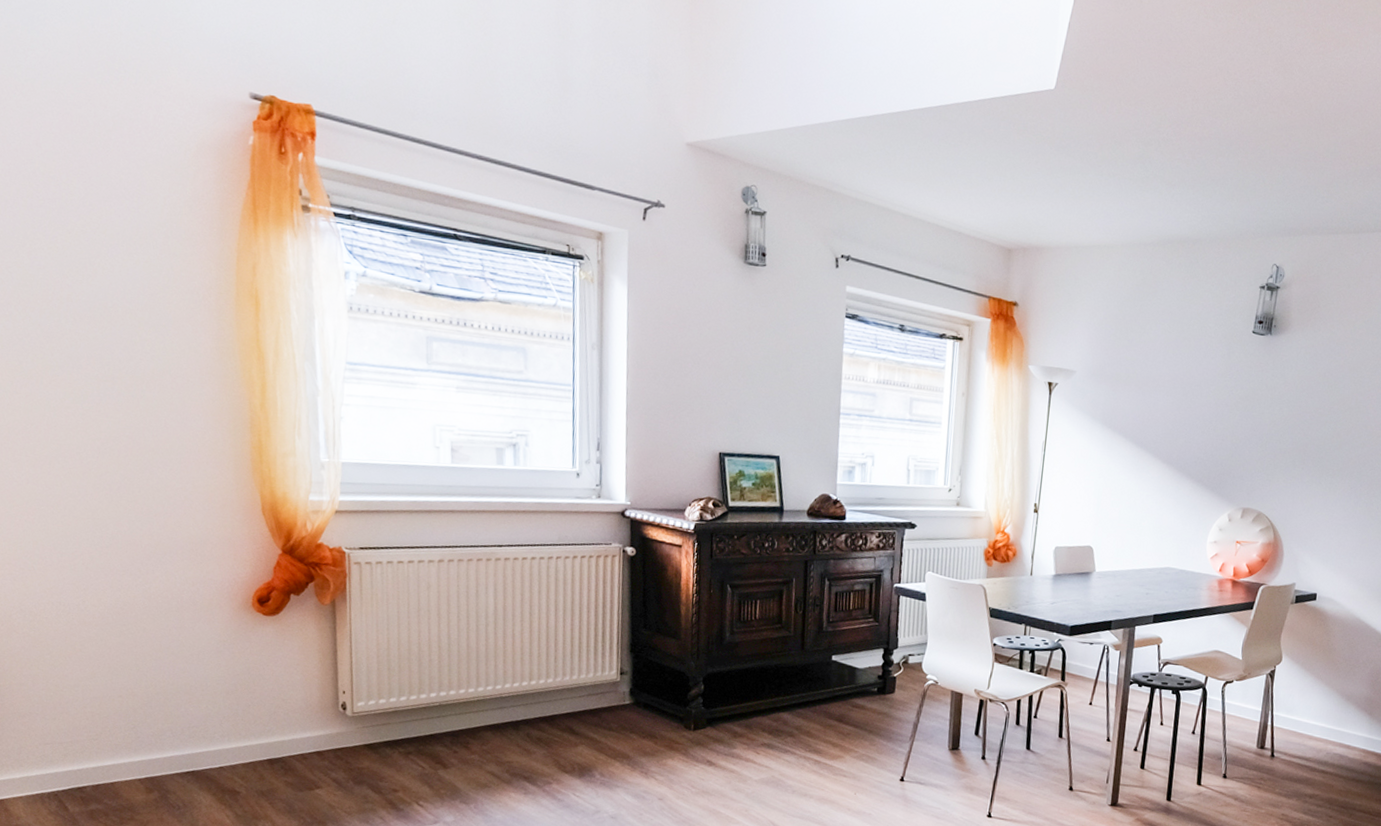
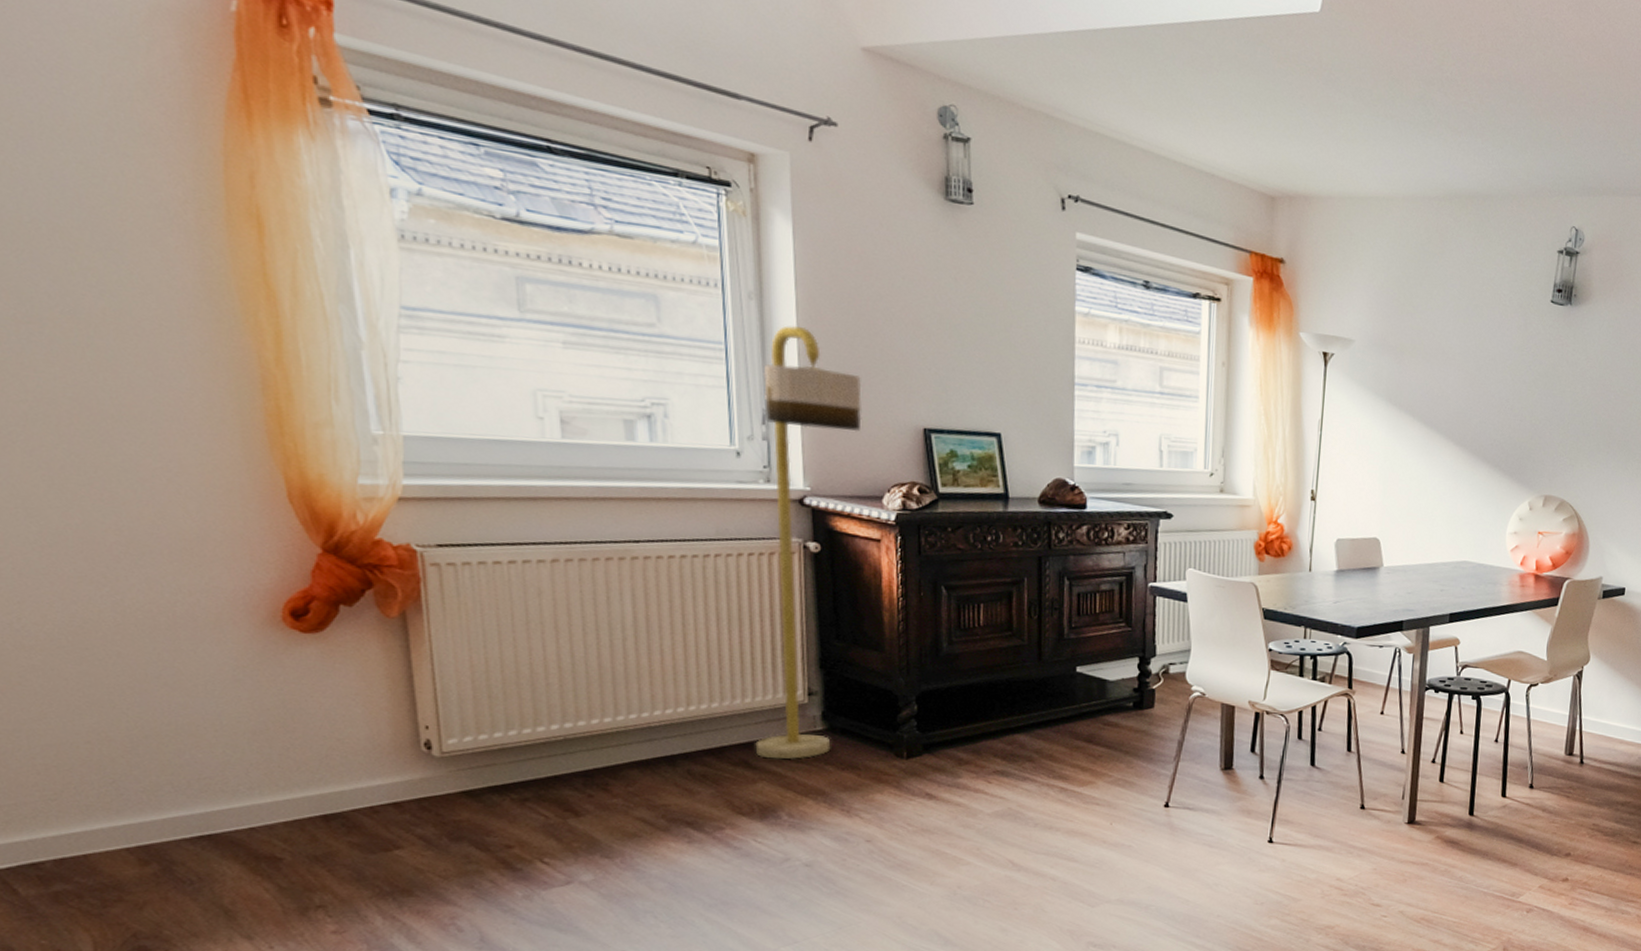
floor lamp: none [578,369,673,728] -> present [755,325,863,760]

